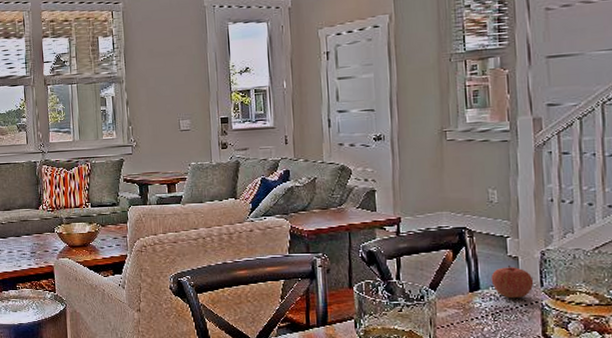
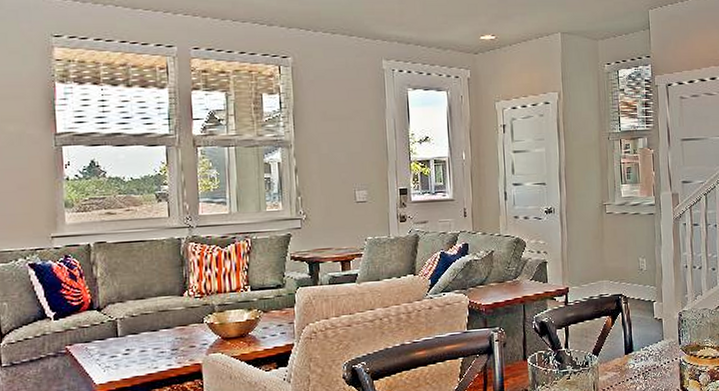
apple: present [491,264,534,299] -> none [642,326,674,358]

